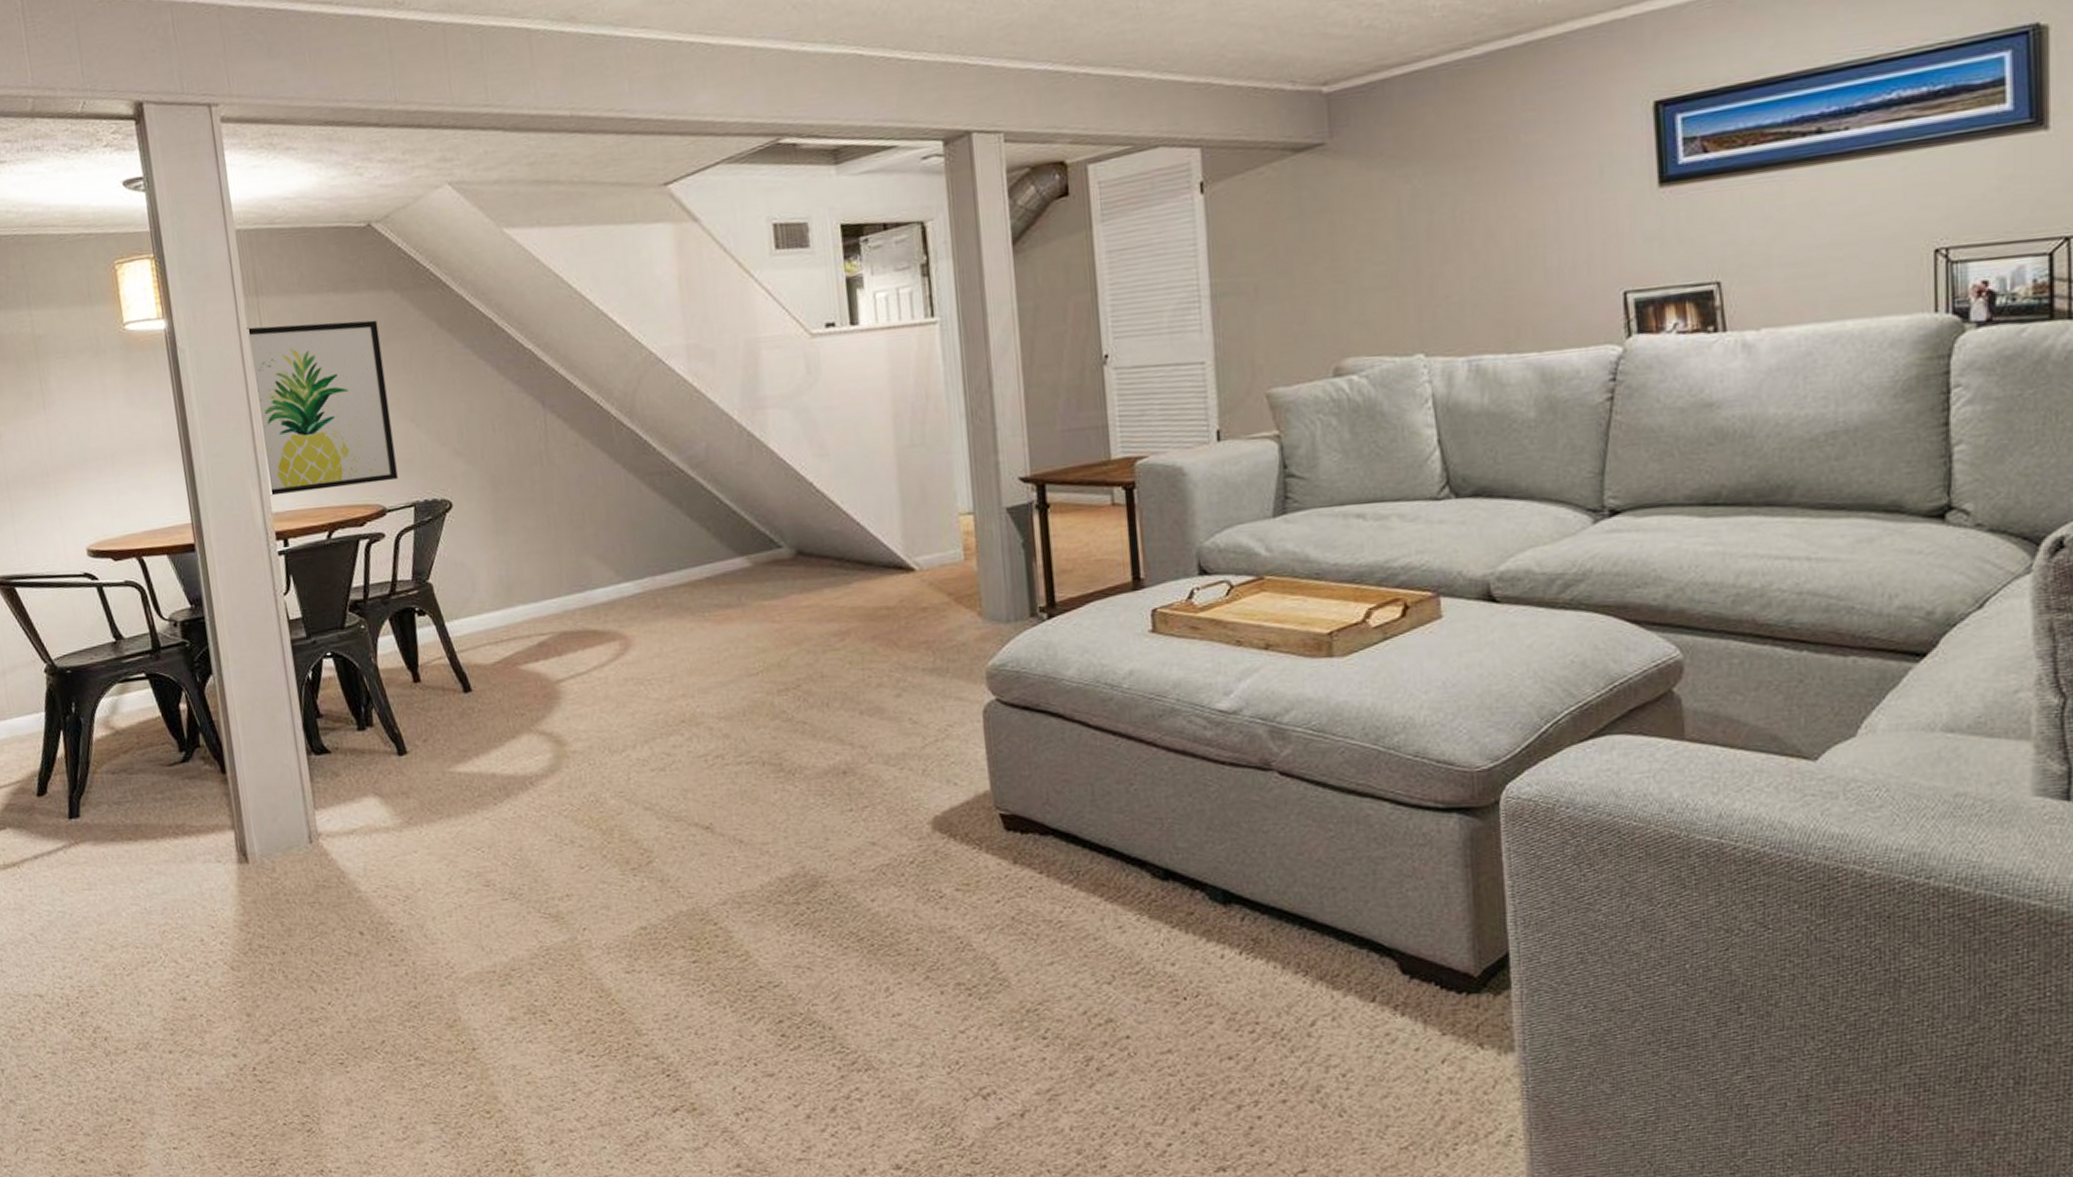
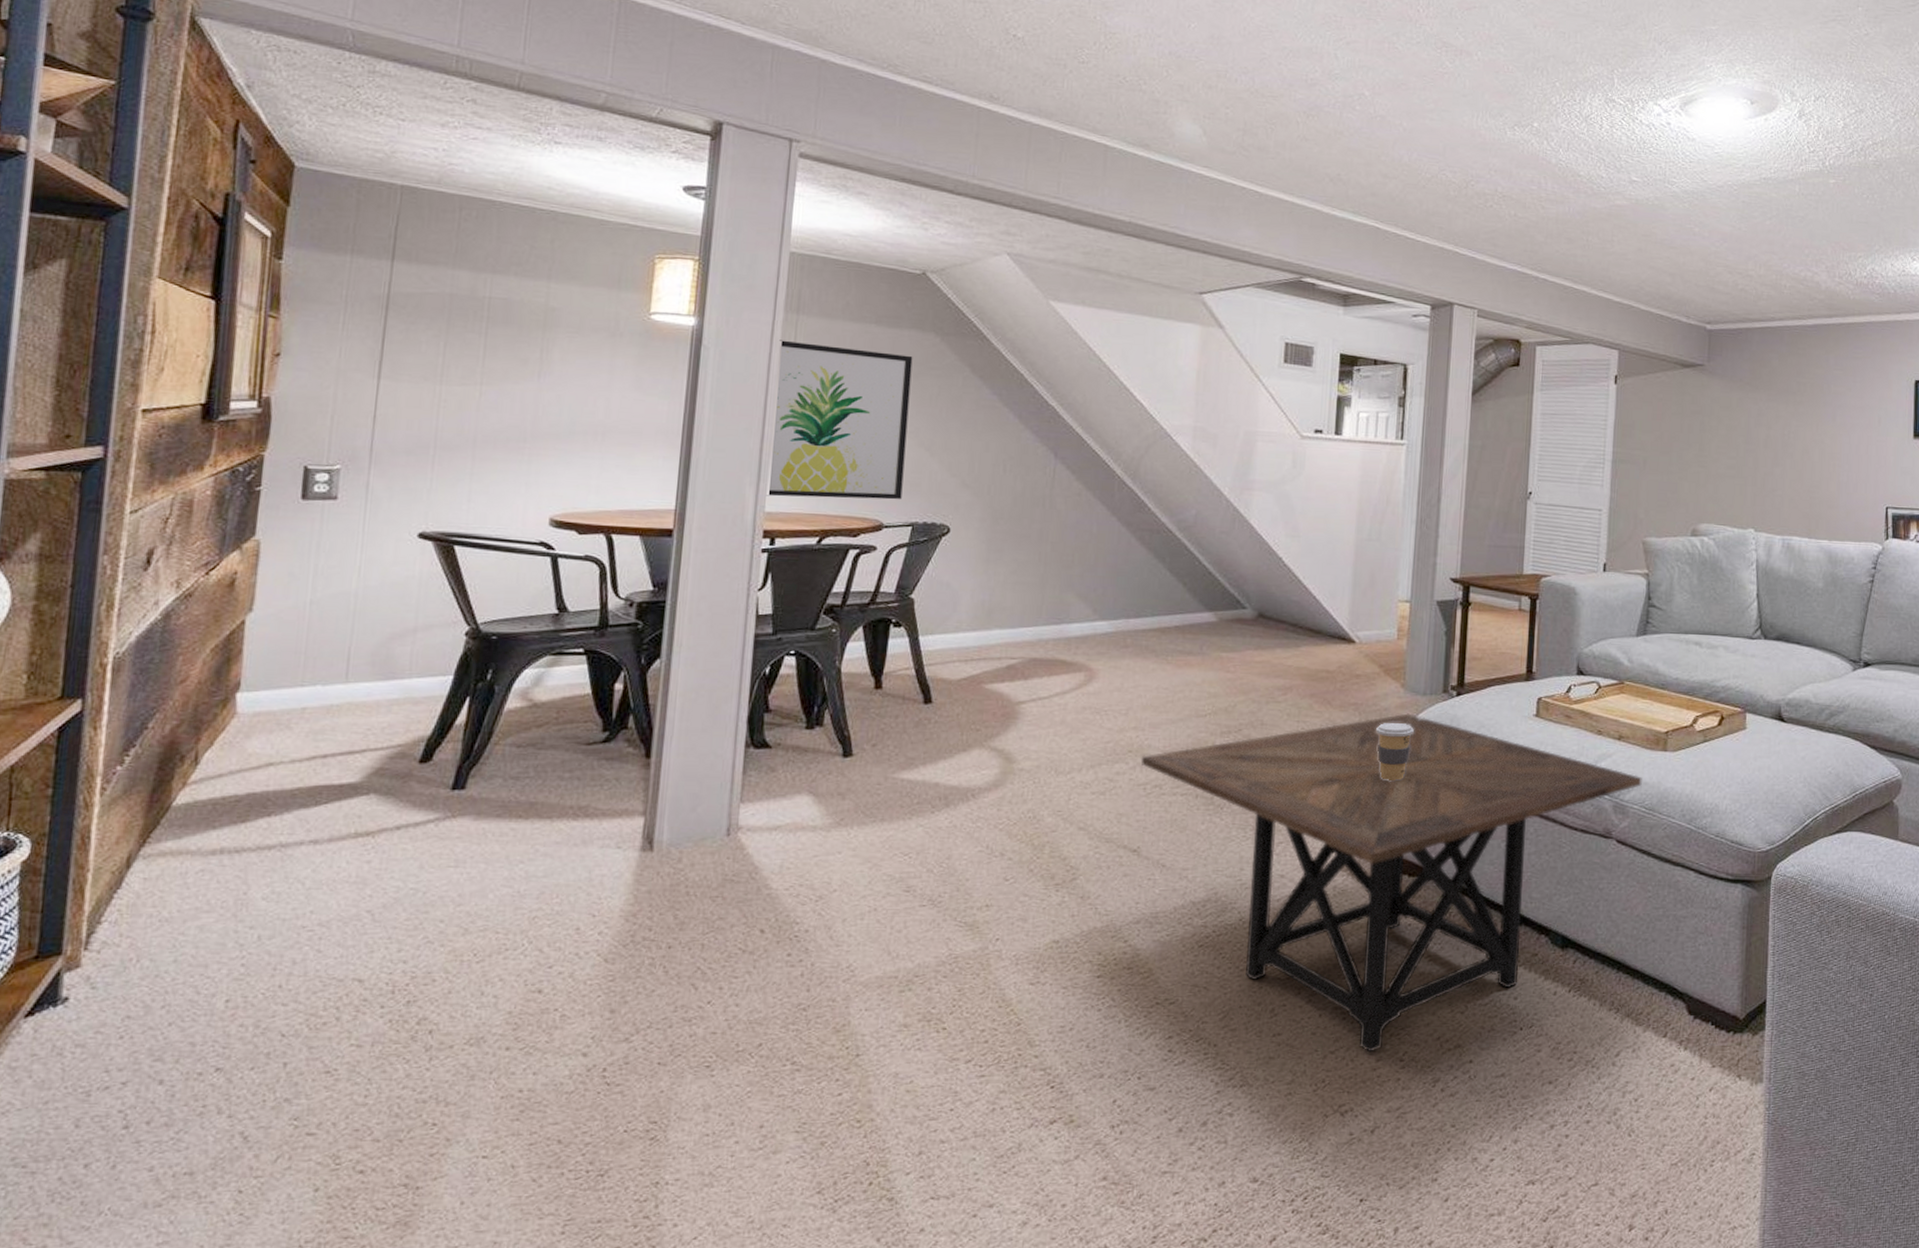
side table: none [696,646,1304,1031] -> present [1140,713,1642,1053]
coffee cup: none [956,657,1002,726] -> present [1376,722,1414,781]

